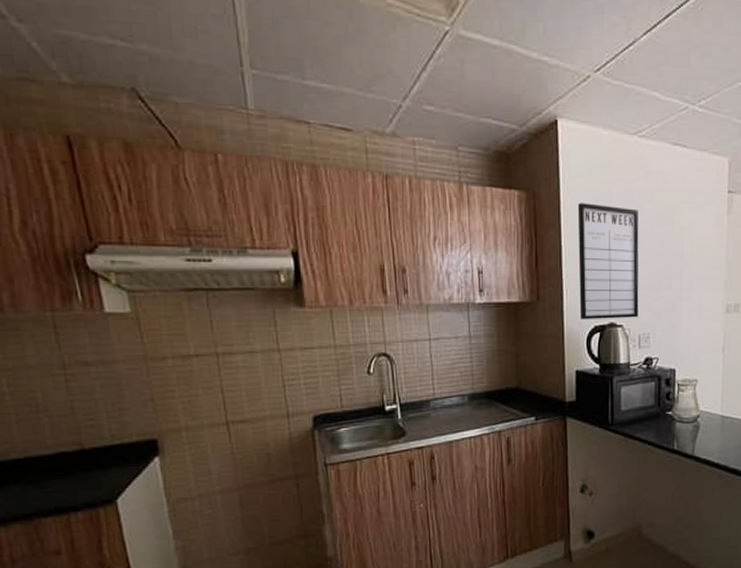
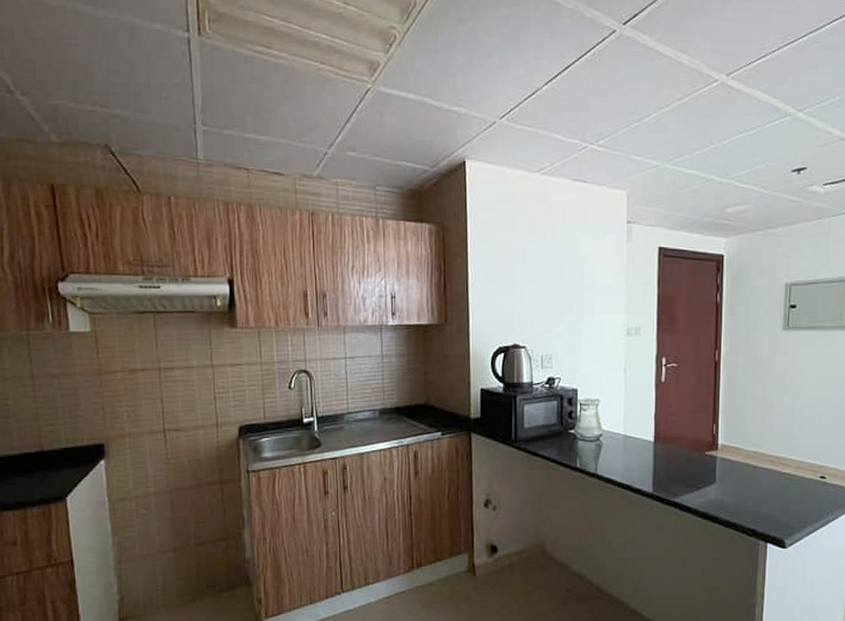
writing board: present [577,203,639,320] -> none [483,234,542,342]

